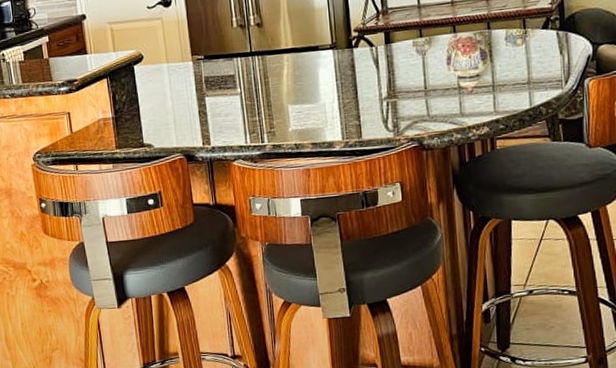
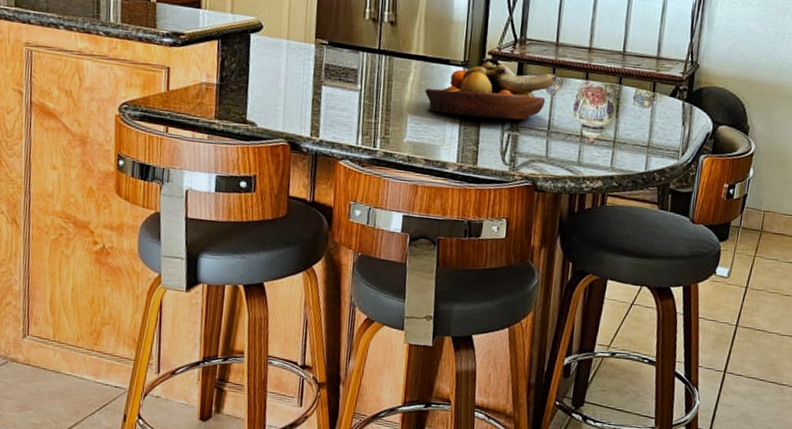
fruit bowl: none [300,35,426,98] -> present [425,62,558,120]

